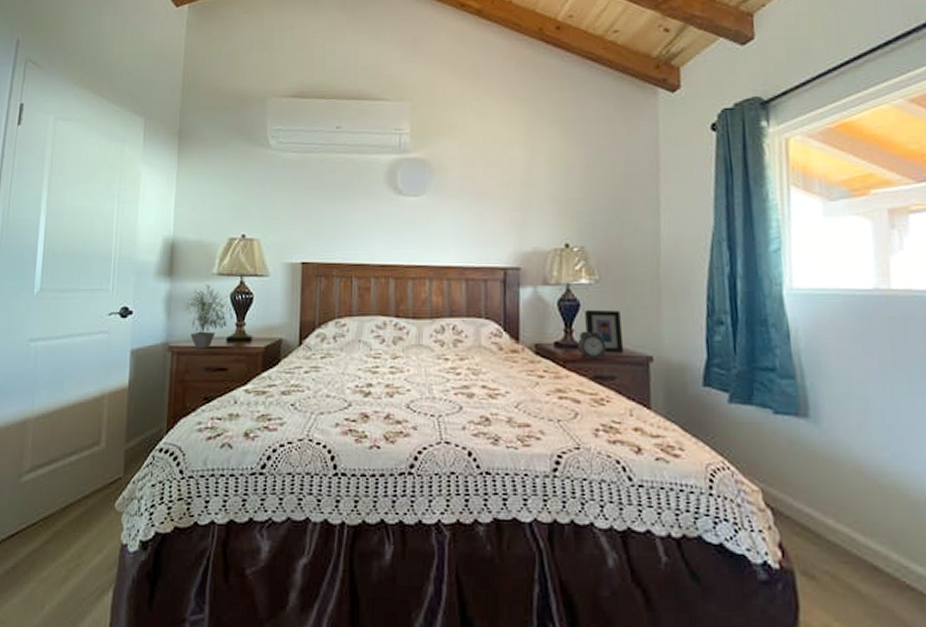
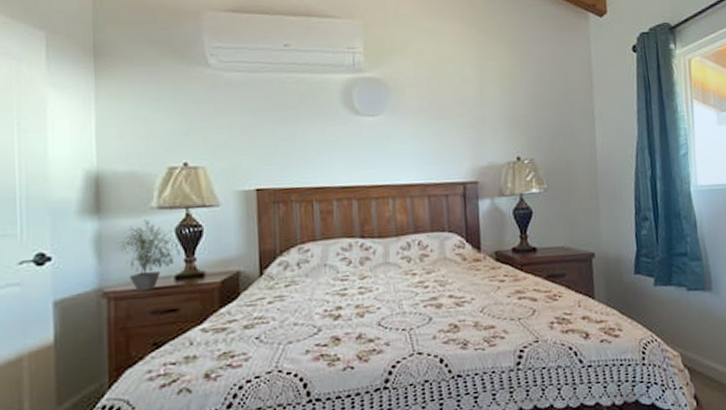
alarm clock: present [577,331,607,359] -> none [531,234,557,261]
picture frame: present [585,309,624,354] -> none [537,215,571,254]

